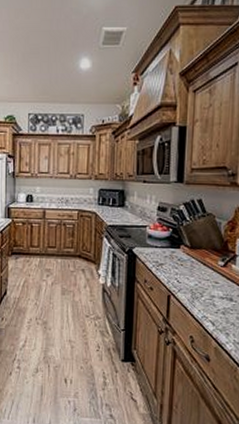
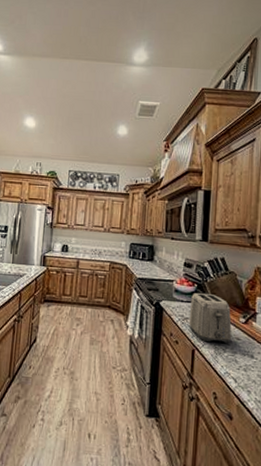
toaster: none [163,238,210,287] -> present [188,293,232,343]

